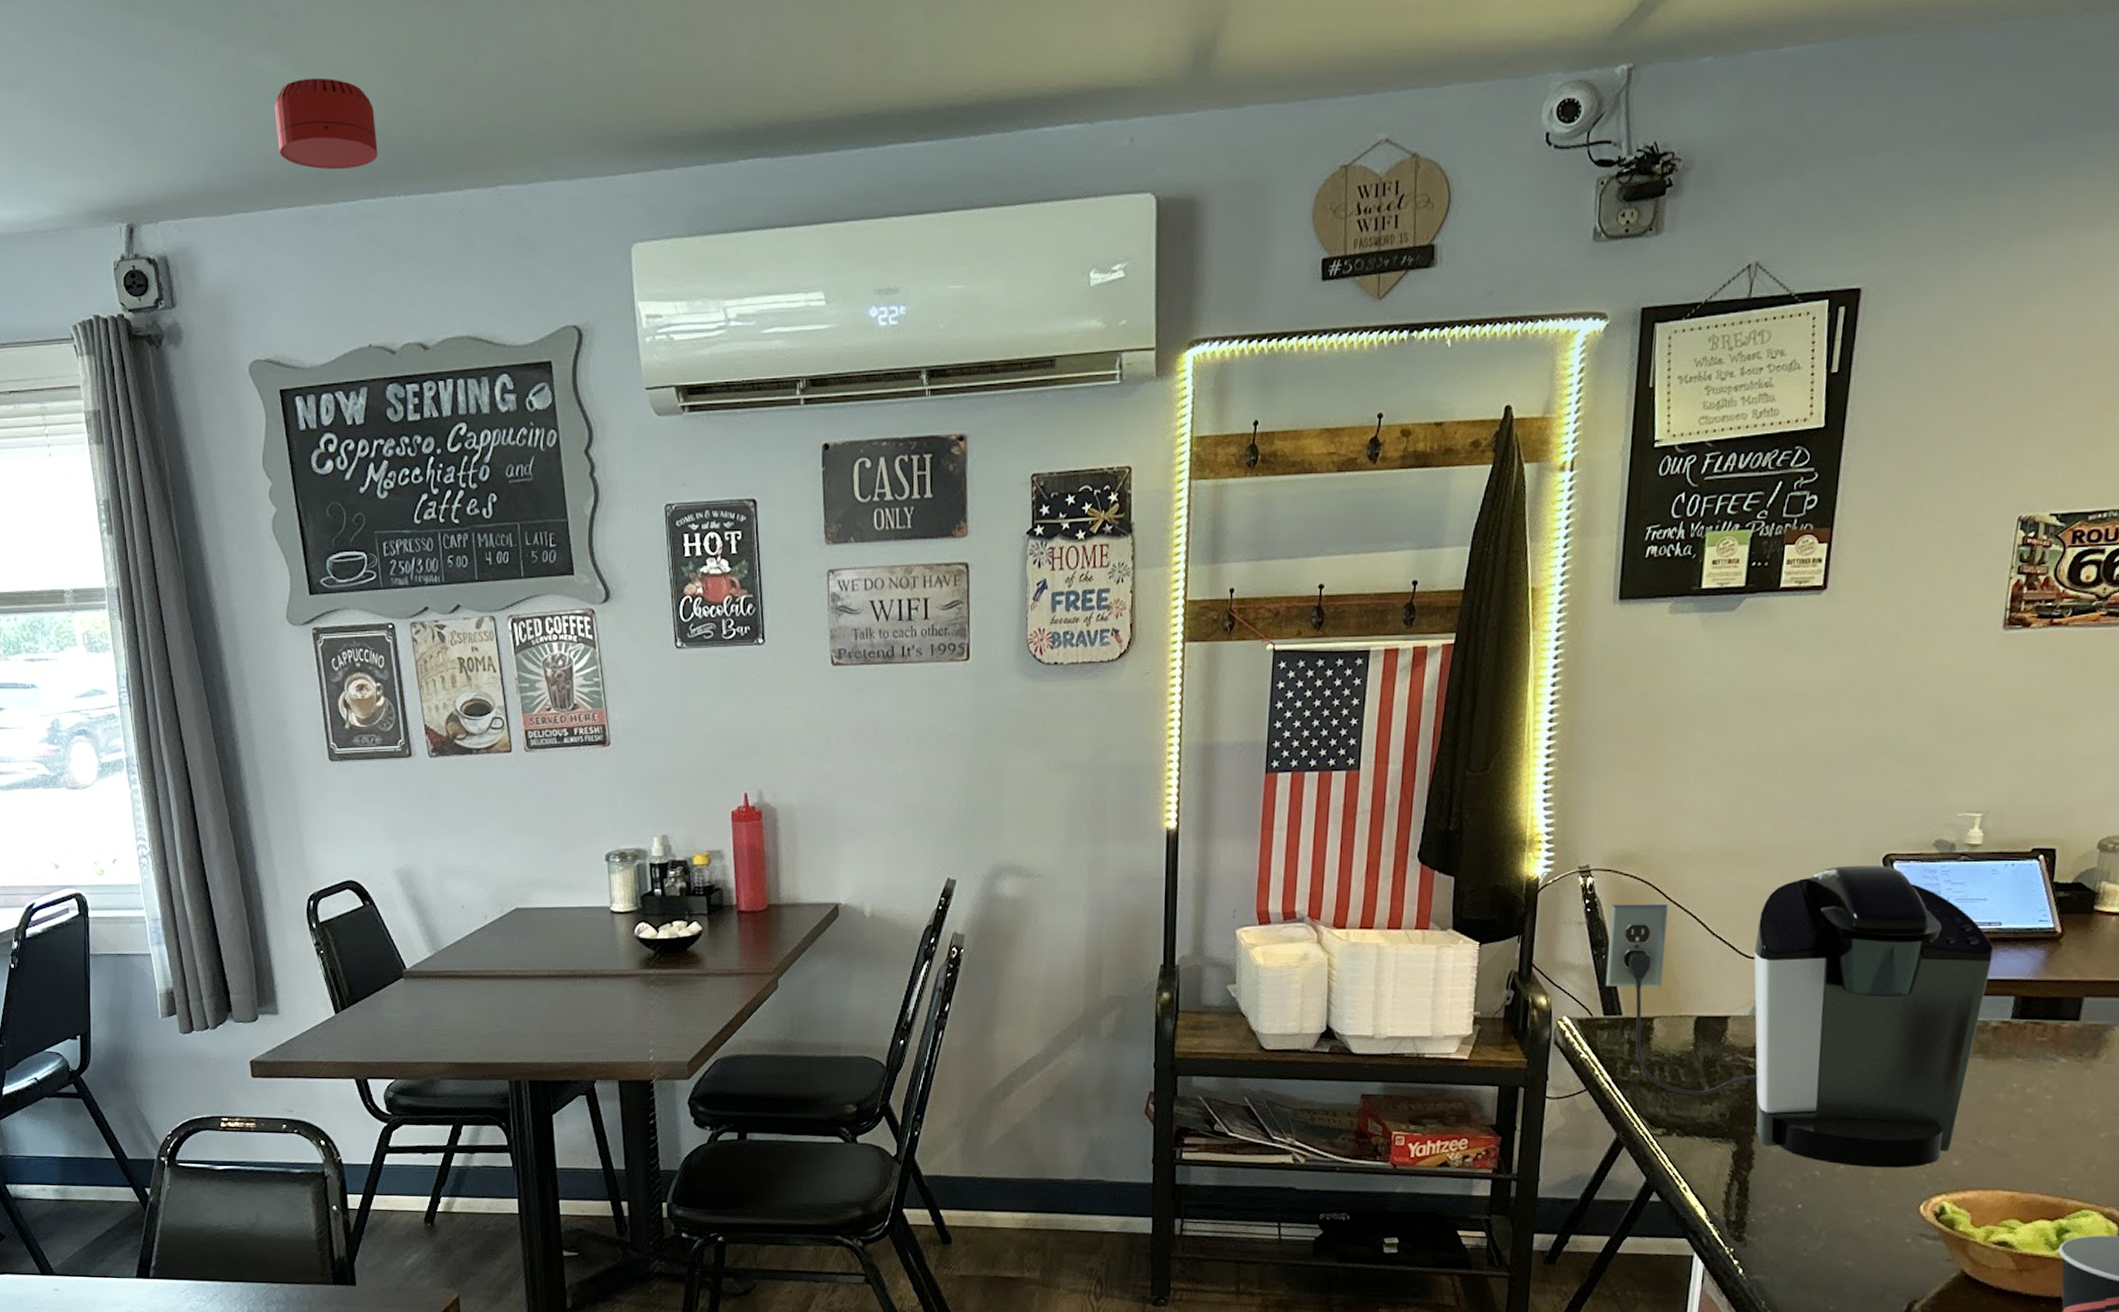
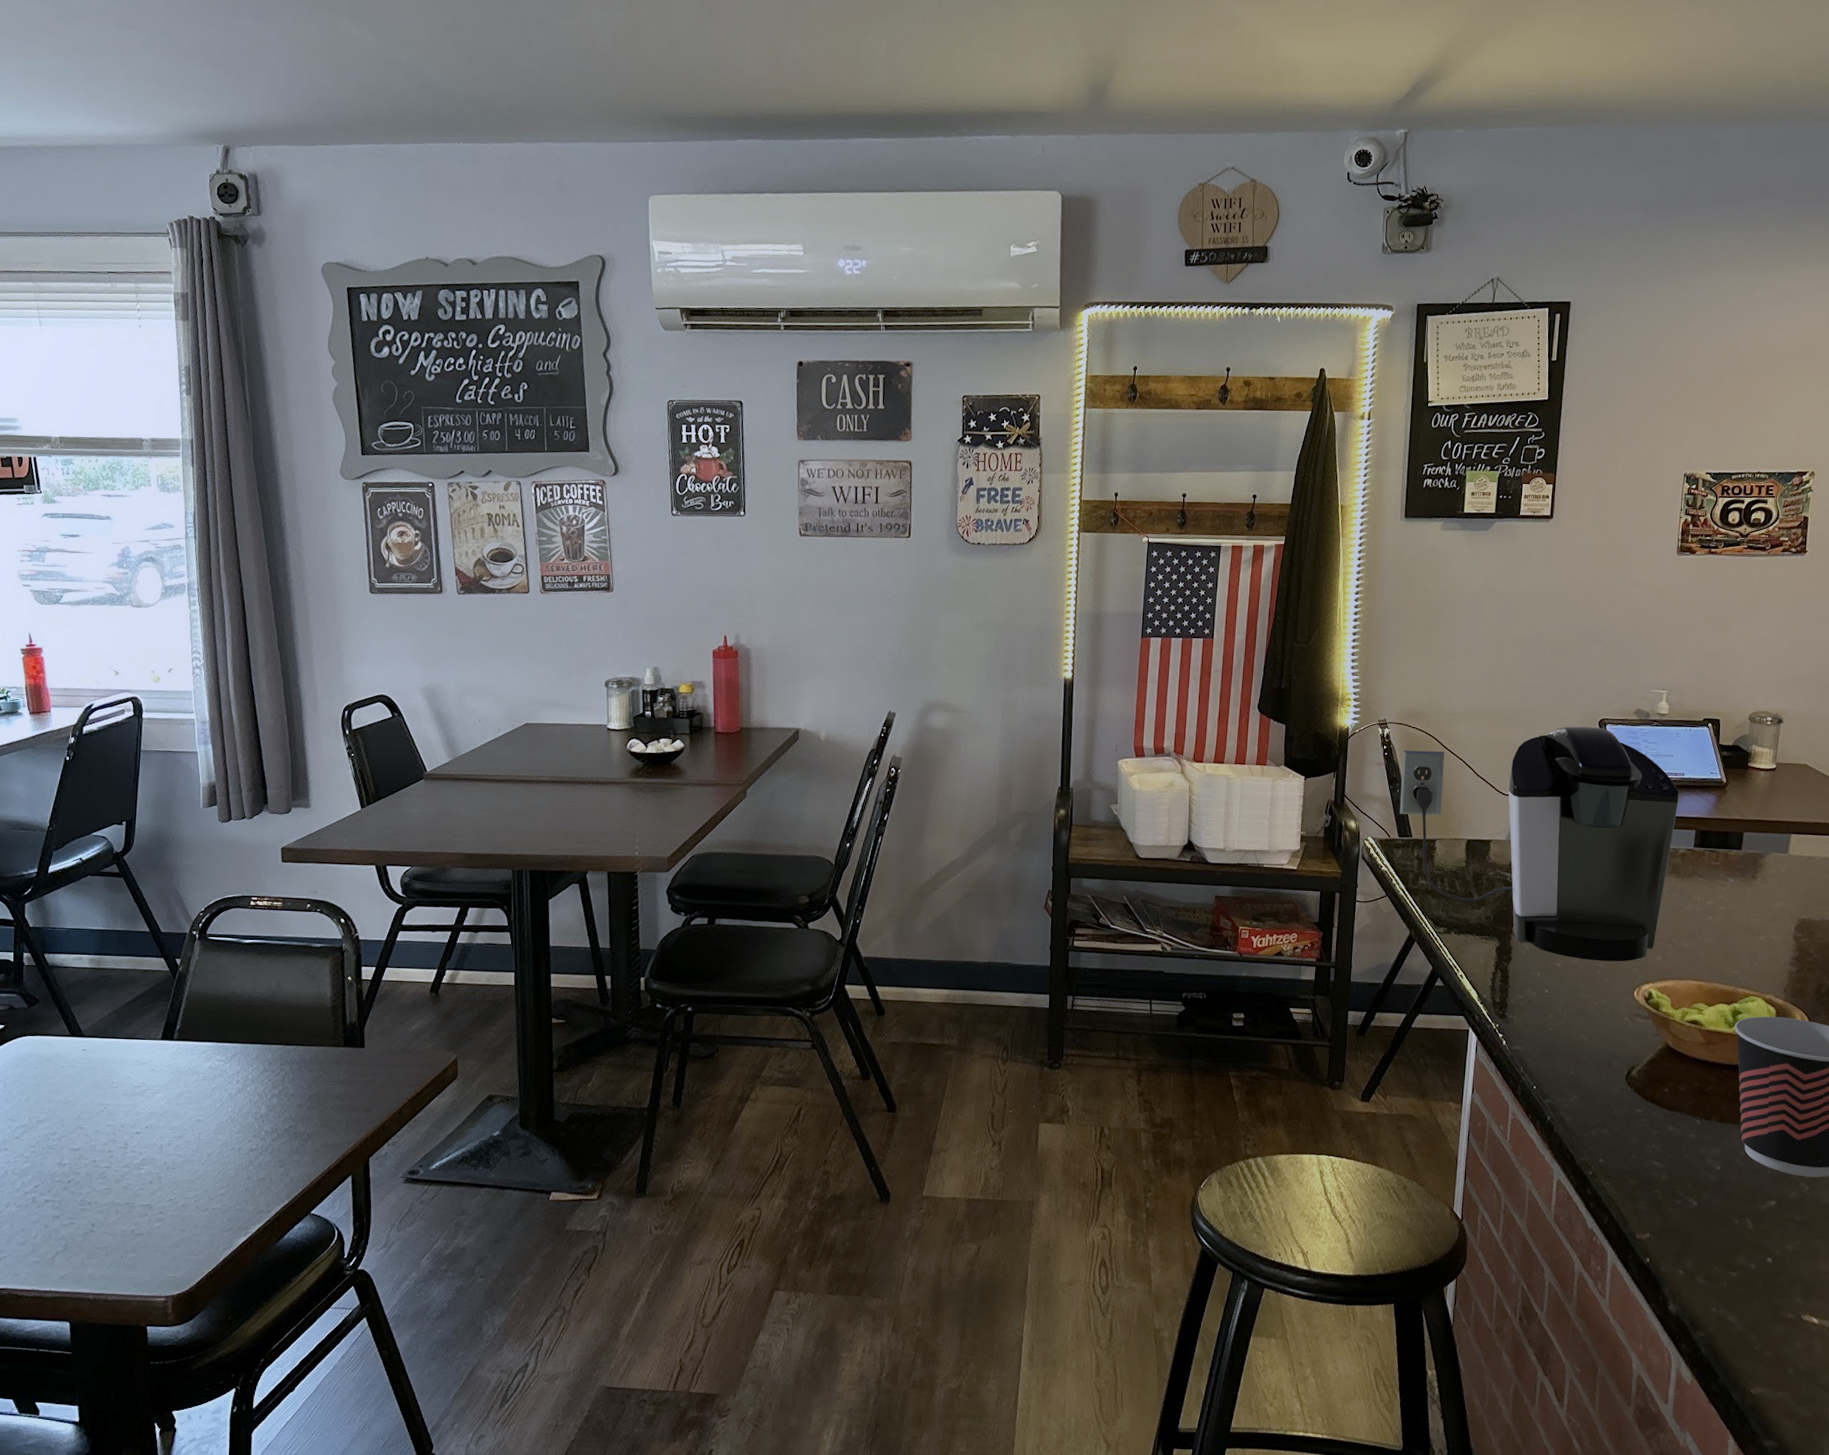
smoke detector: present [274,77,378,170] -> none [357,45,443,119]

